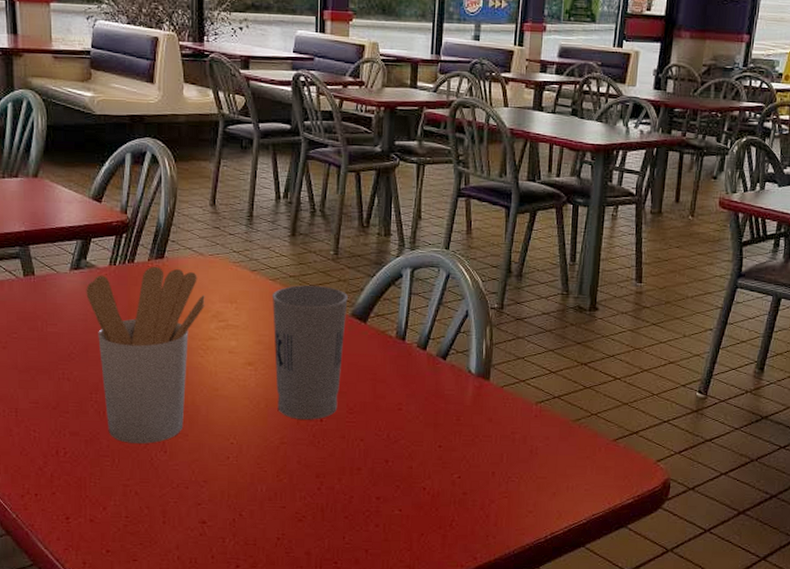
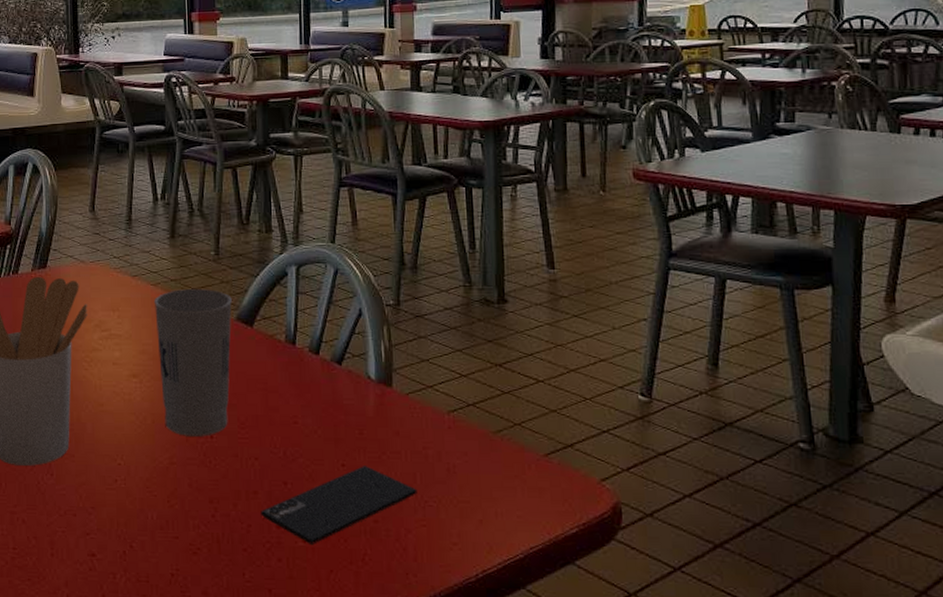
smartphone: none [362,447,503,513] -> present [260,466,418,544]

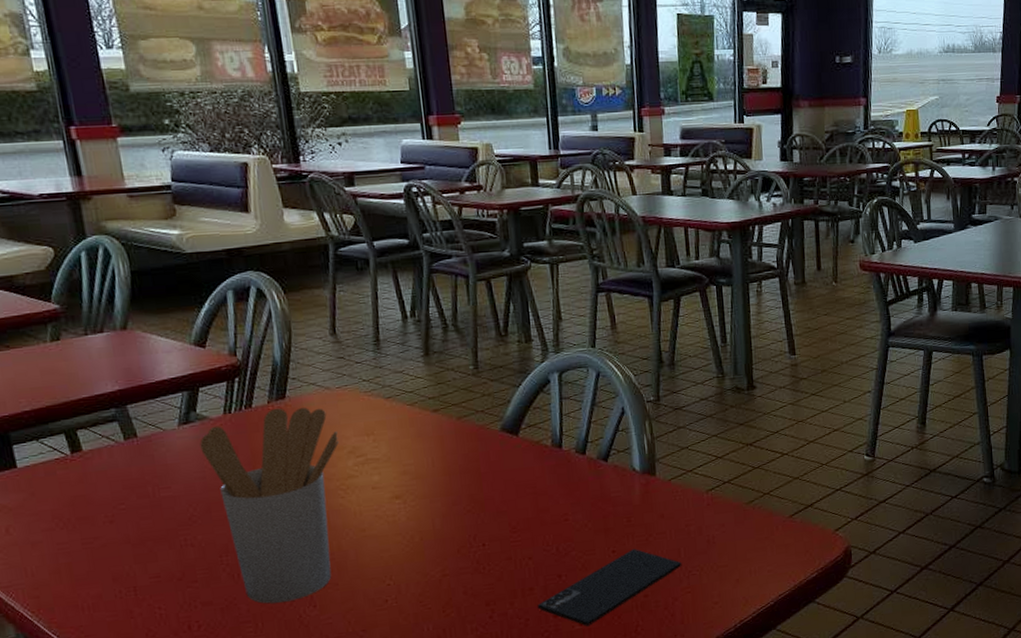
cup: present [153,288,232,437] -> none [411,403,500,548]

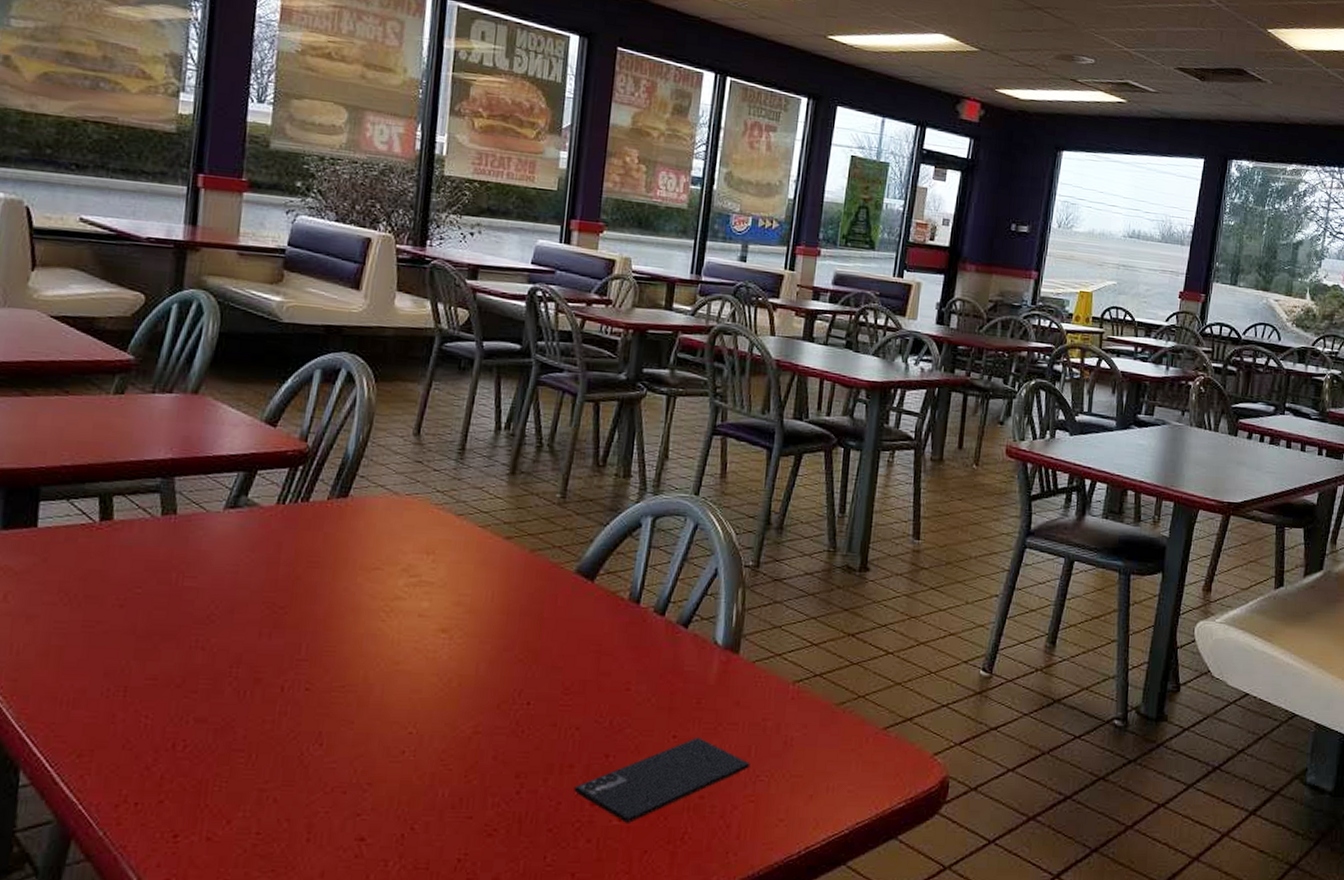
utensil holder: present [199,407,339,604] -> none [241,506,395,734]

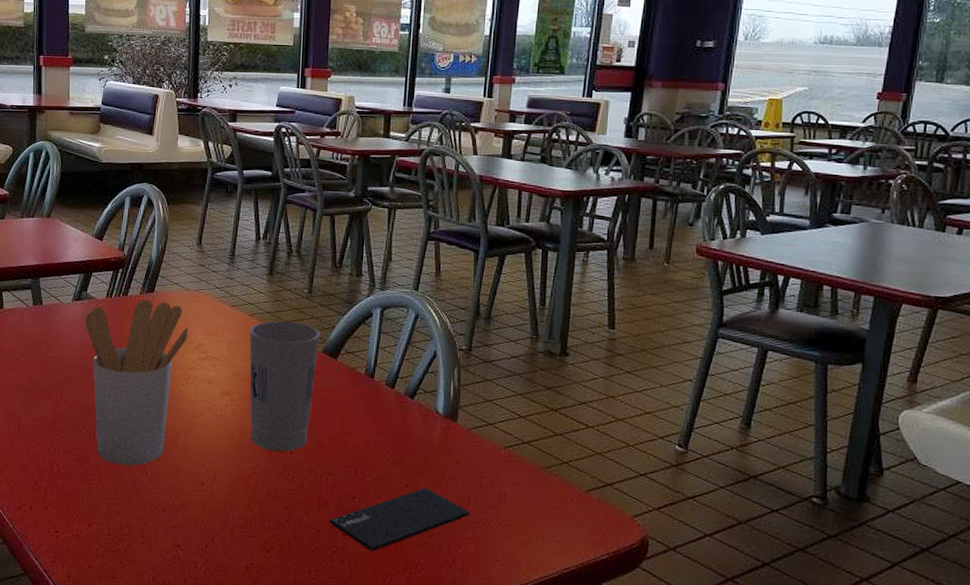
utensil holder: none [241,506,395,734] -> present [85,299,189,466]
cup: none [474,533,574,703] -> present [249,320,320,452]

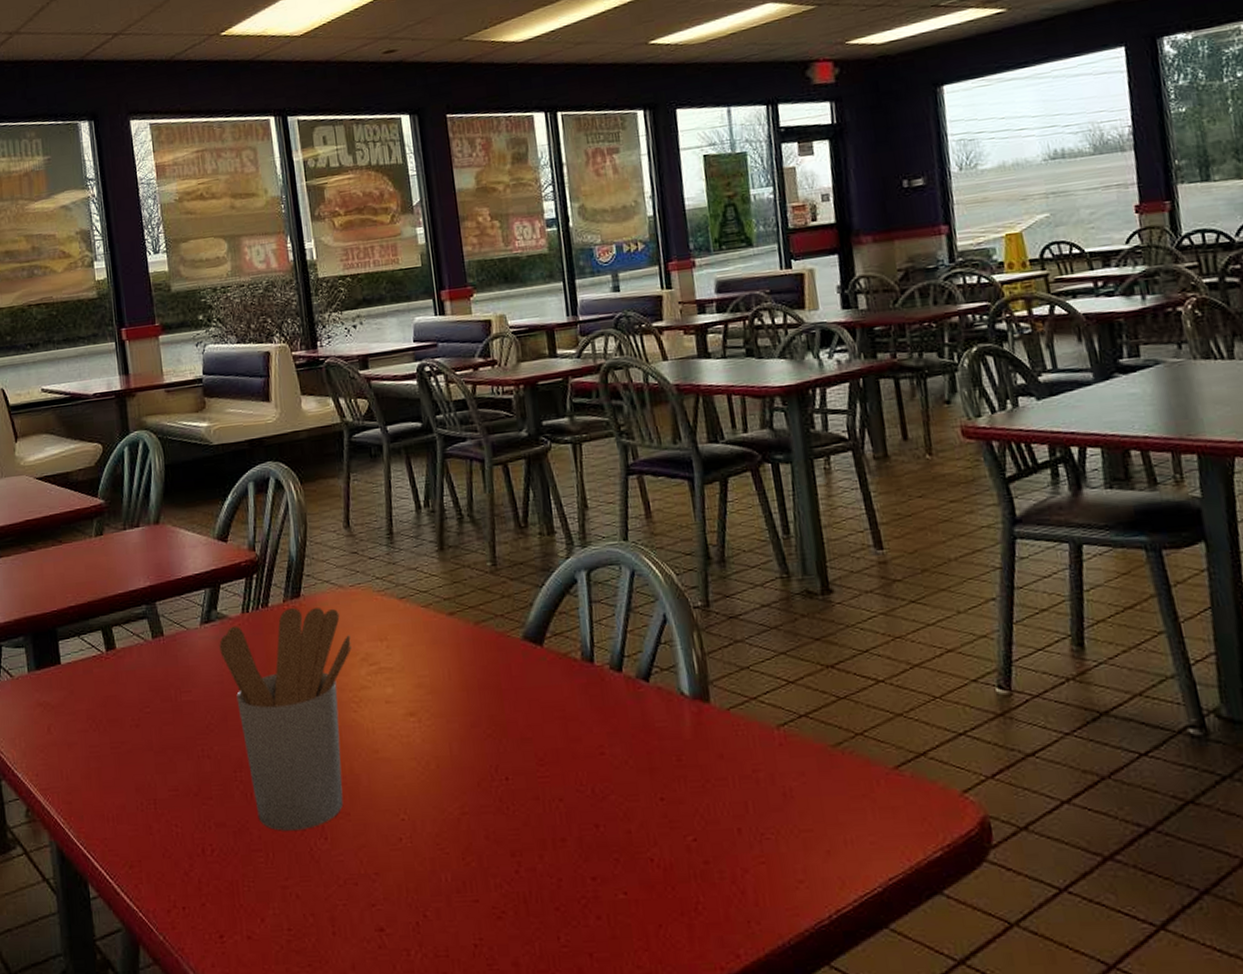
cup: present [249,320,320,452] -> none [426,606,525,780]
smartphone: present [329,488,470,551] -> none [571,797,752,896]

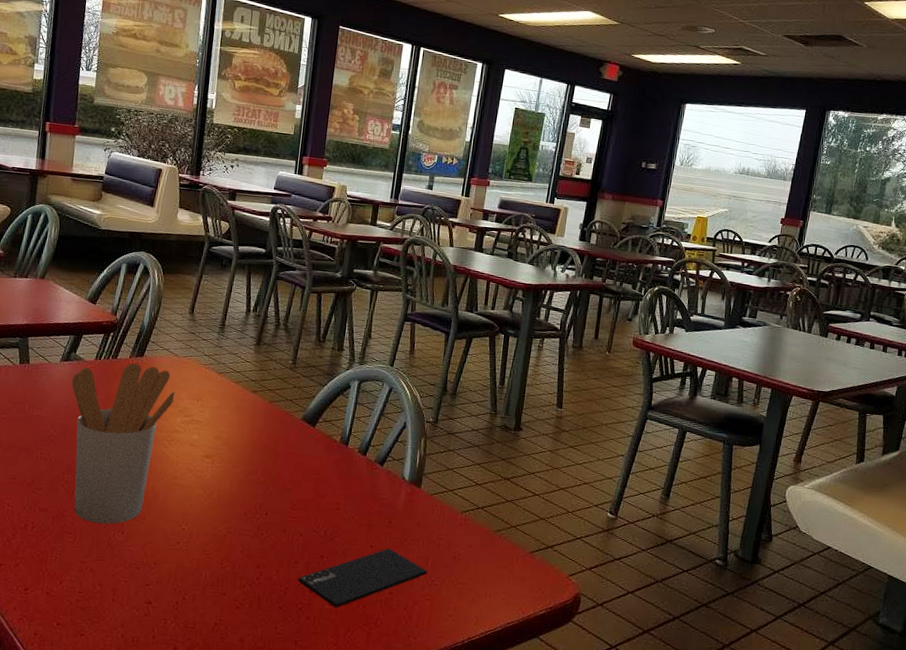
smartphone: none [571,797,752,896] -> present [297,548,428,608]

